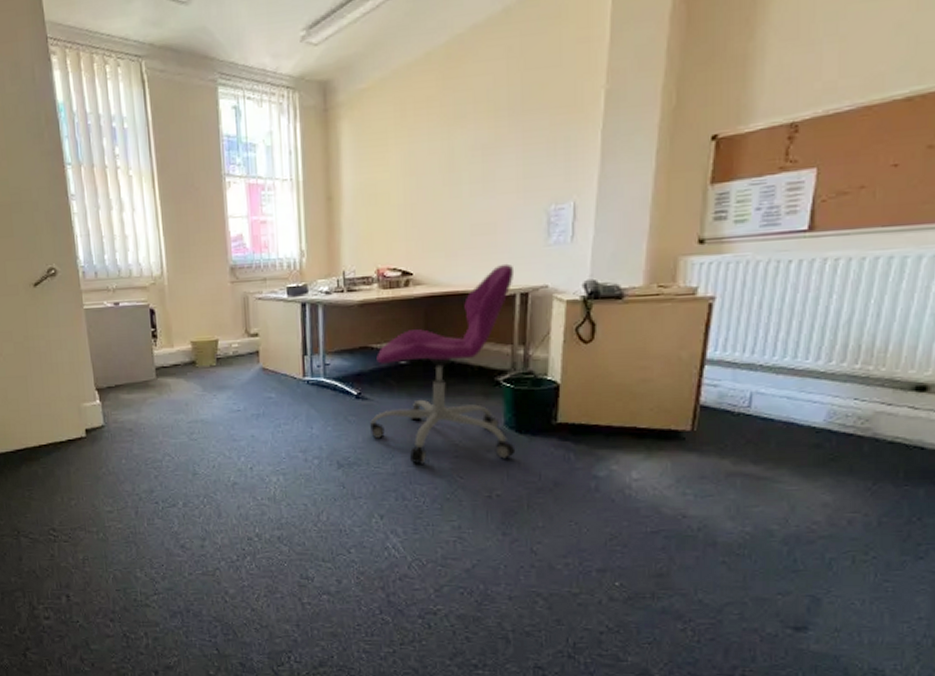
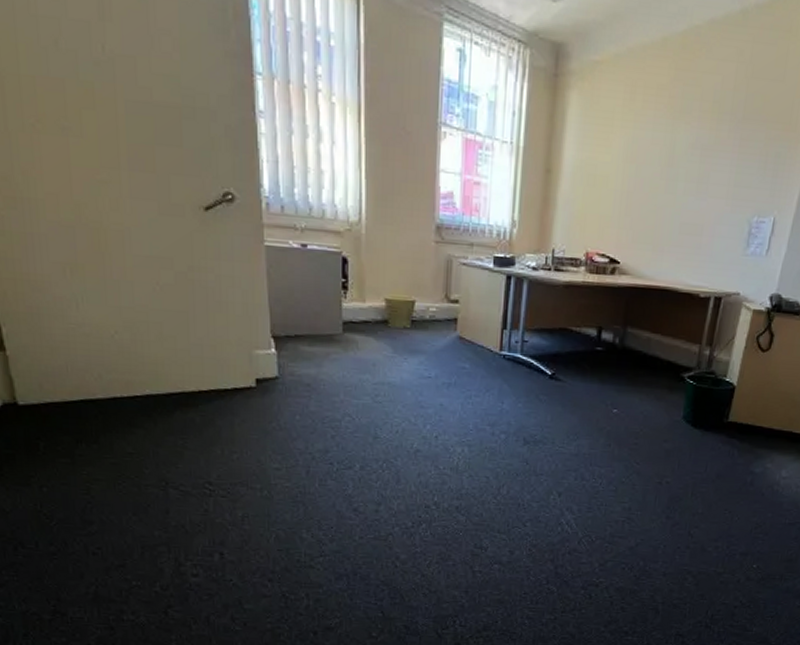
office chair: present [370,263,516,464] -> none [559,266,713,450]

